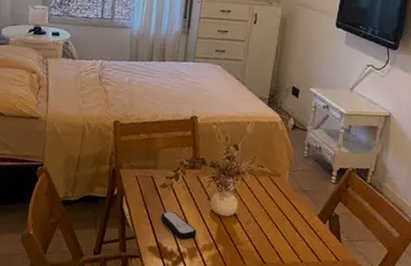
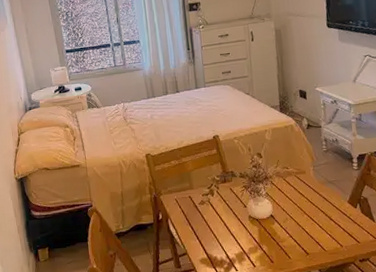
remote control: present [160,210,197,240] -> none [205,223,241,247]

